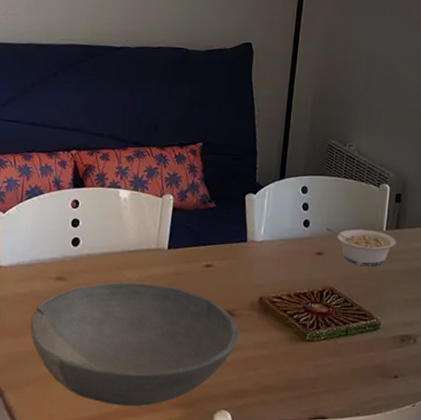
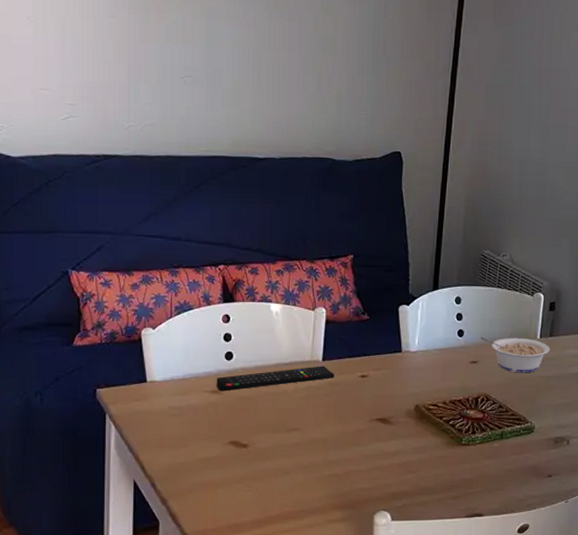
bowl: present [30,282,239,406] -> none [188,394,396,510]
remote control: none [61,254,179,279] -> present [216,366,335,392]

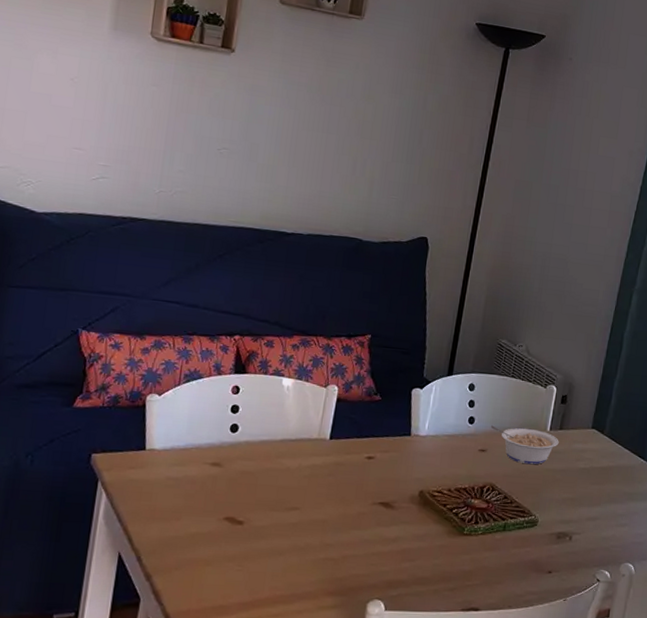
remote control: present [216,366,335,392] -> none [217,444,341,465]

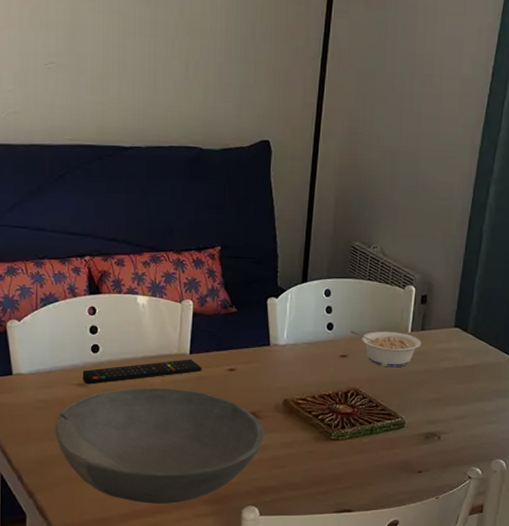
bowl: none [182,470,397,594] -> present [55,387,264,504]
remote control: none [217,444,341,465] -> present [82,359,202,385]

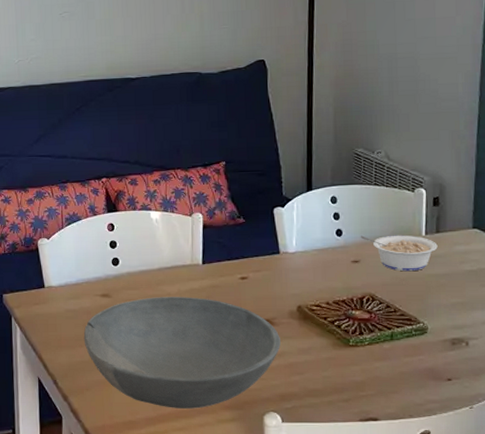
remote control: present [82,359,202,385] -> none [105,269,215,295]

